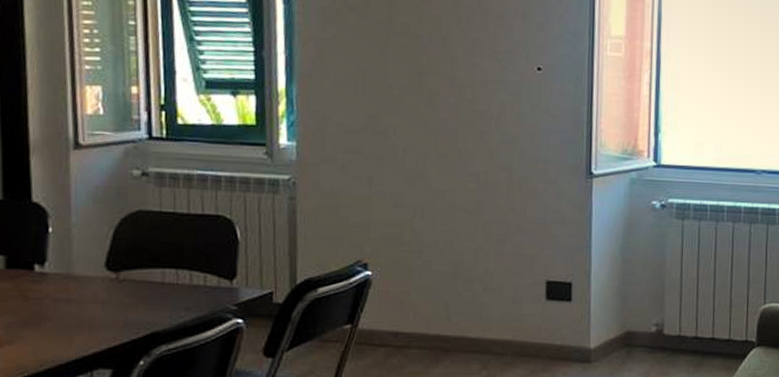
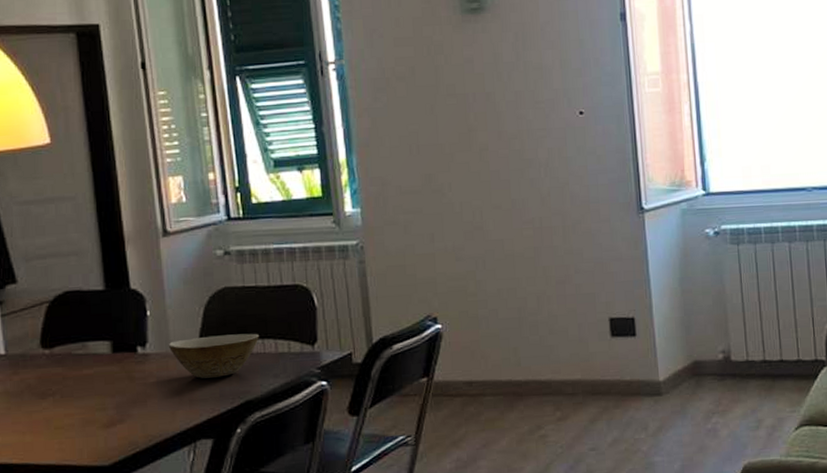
bowl: none [70,260,173,305] -> present [168,333,259,379]

